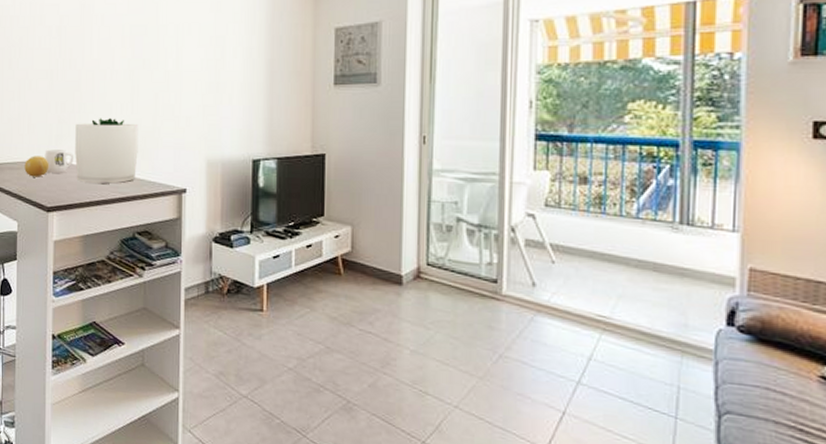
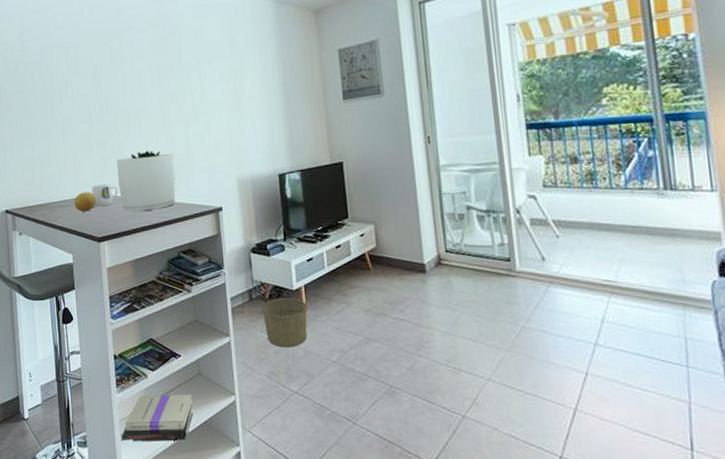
books: none [53,380,133,433] -> present [122,394,193,442]
basket: none [217,294,268,349] -> present [261,298,308,348]

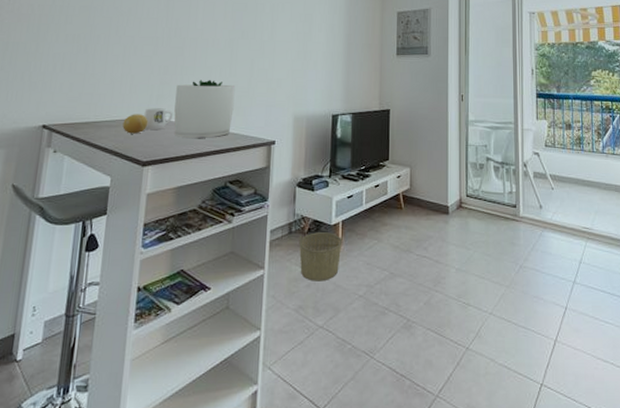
books: present [122,394,193,442] -> none [130,329,216,384]

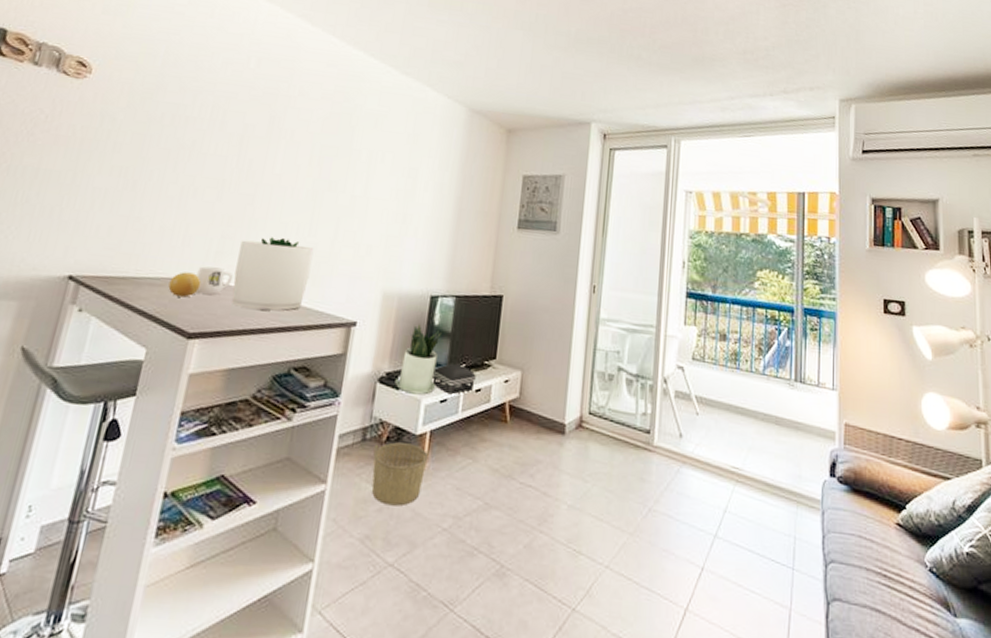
planter: none [310,138,344,194] -> present [395,324,442,395]
wireless router: none [340,166,374,191] -> present [432,363,476,395]

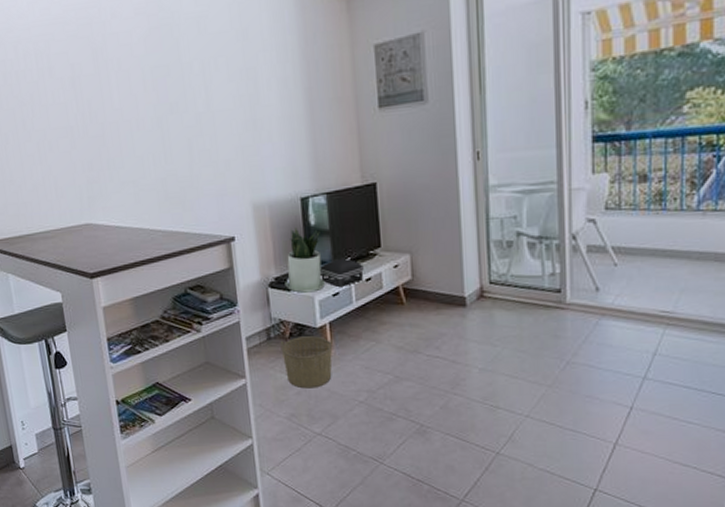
fruit: present [168,272,201,298] -> none [58,221,86,244]
mug: present [196,266,233,295] -> none [78,211,111,239]
planter: present [231,237,314,311] -> none [106,171,179,244]

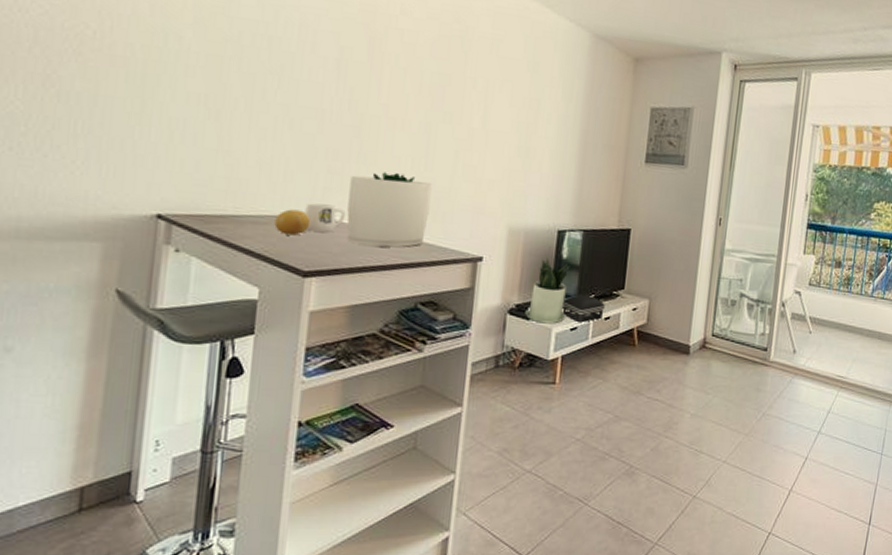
fruit: none [58,221,86,244] -> present [274,209,311,236]
mug: none [78,211,111,239] -> present [305,203,346,233]
planter: none [106,171,179,244] -> present [346,172,432,248]
basket: present [280,336,333,389] -> none [507,367,561,423]

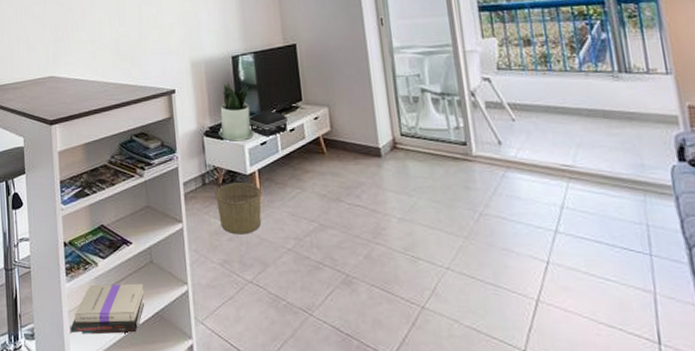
fruit: present [274,209,311,236] -> none [26,74,49,94]
books: none [290,471,400,529] -> present [71,283,145,335]
mug: present [305,203,346,233] -> none [43,66,71,90]
planter: present [346,172,432,248] -> none [70,32,129,95]
basket: none [507,367,561,423] -> present [214,183,262,235]

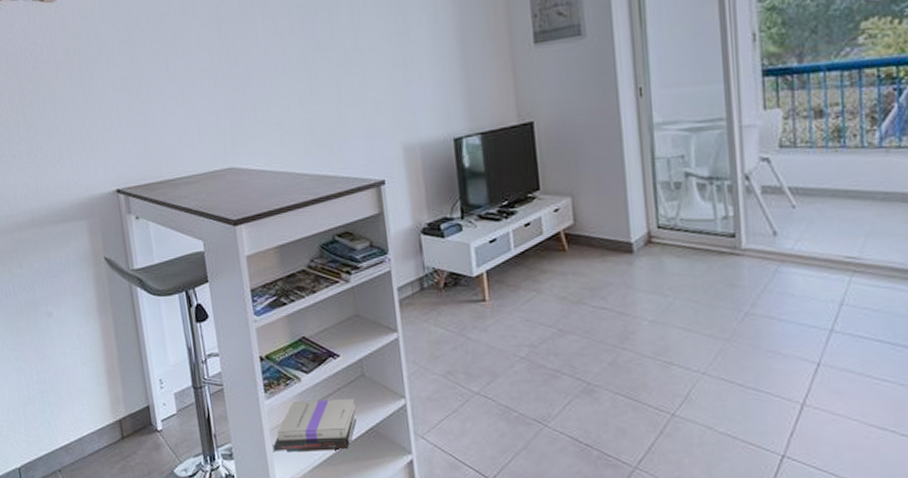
basket: present [214,183,262,235] -> none [434,286,491,343]
planter: present [218,82,255,142] -> none [438,170,482,240]
wireless router: present [249,110,288,137] -> none [475,201,522,234]

